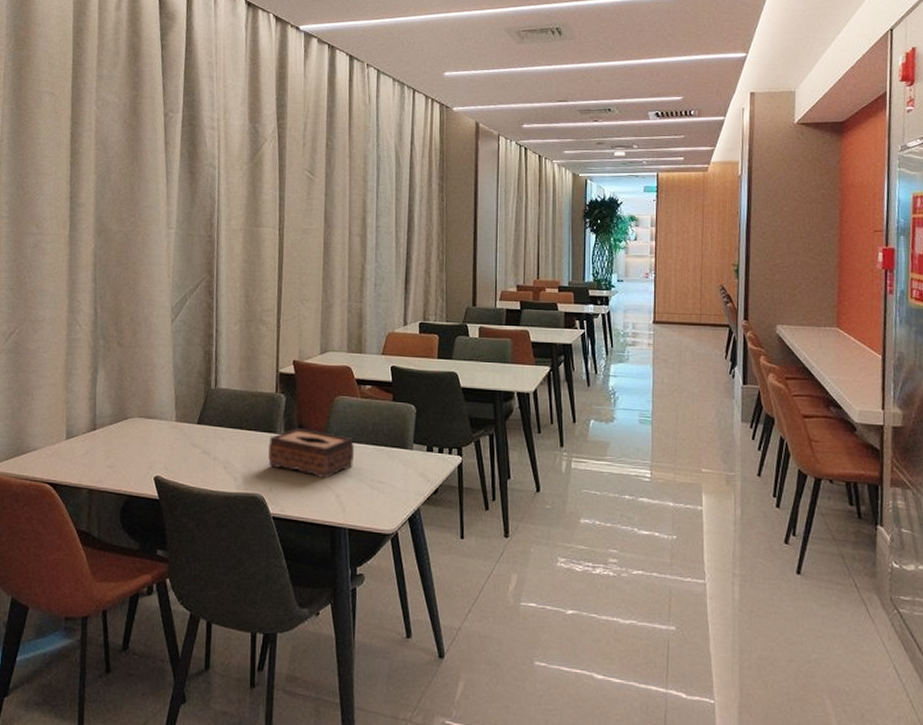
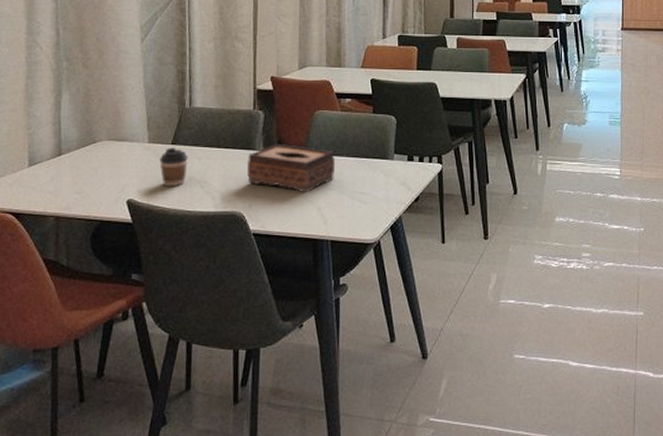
coffee cup: none [186,427,213,466] -> present [160,147,188,186]

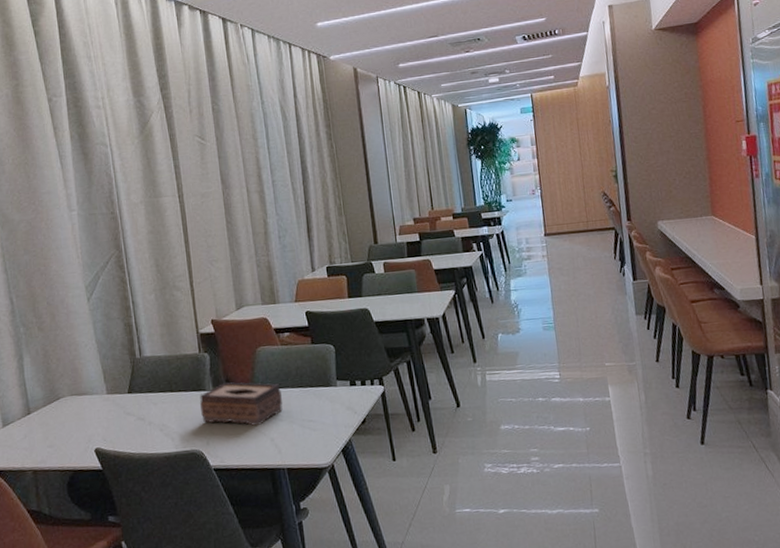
coffee cup: present [160,147,188,186] -> none [119,396,146,433]

